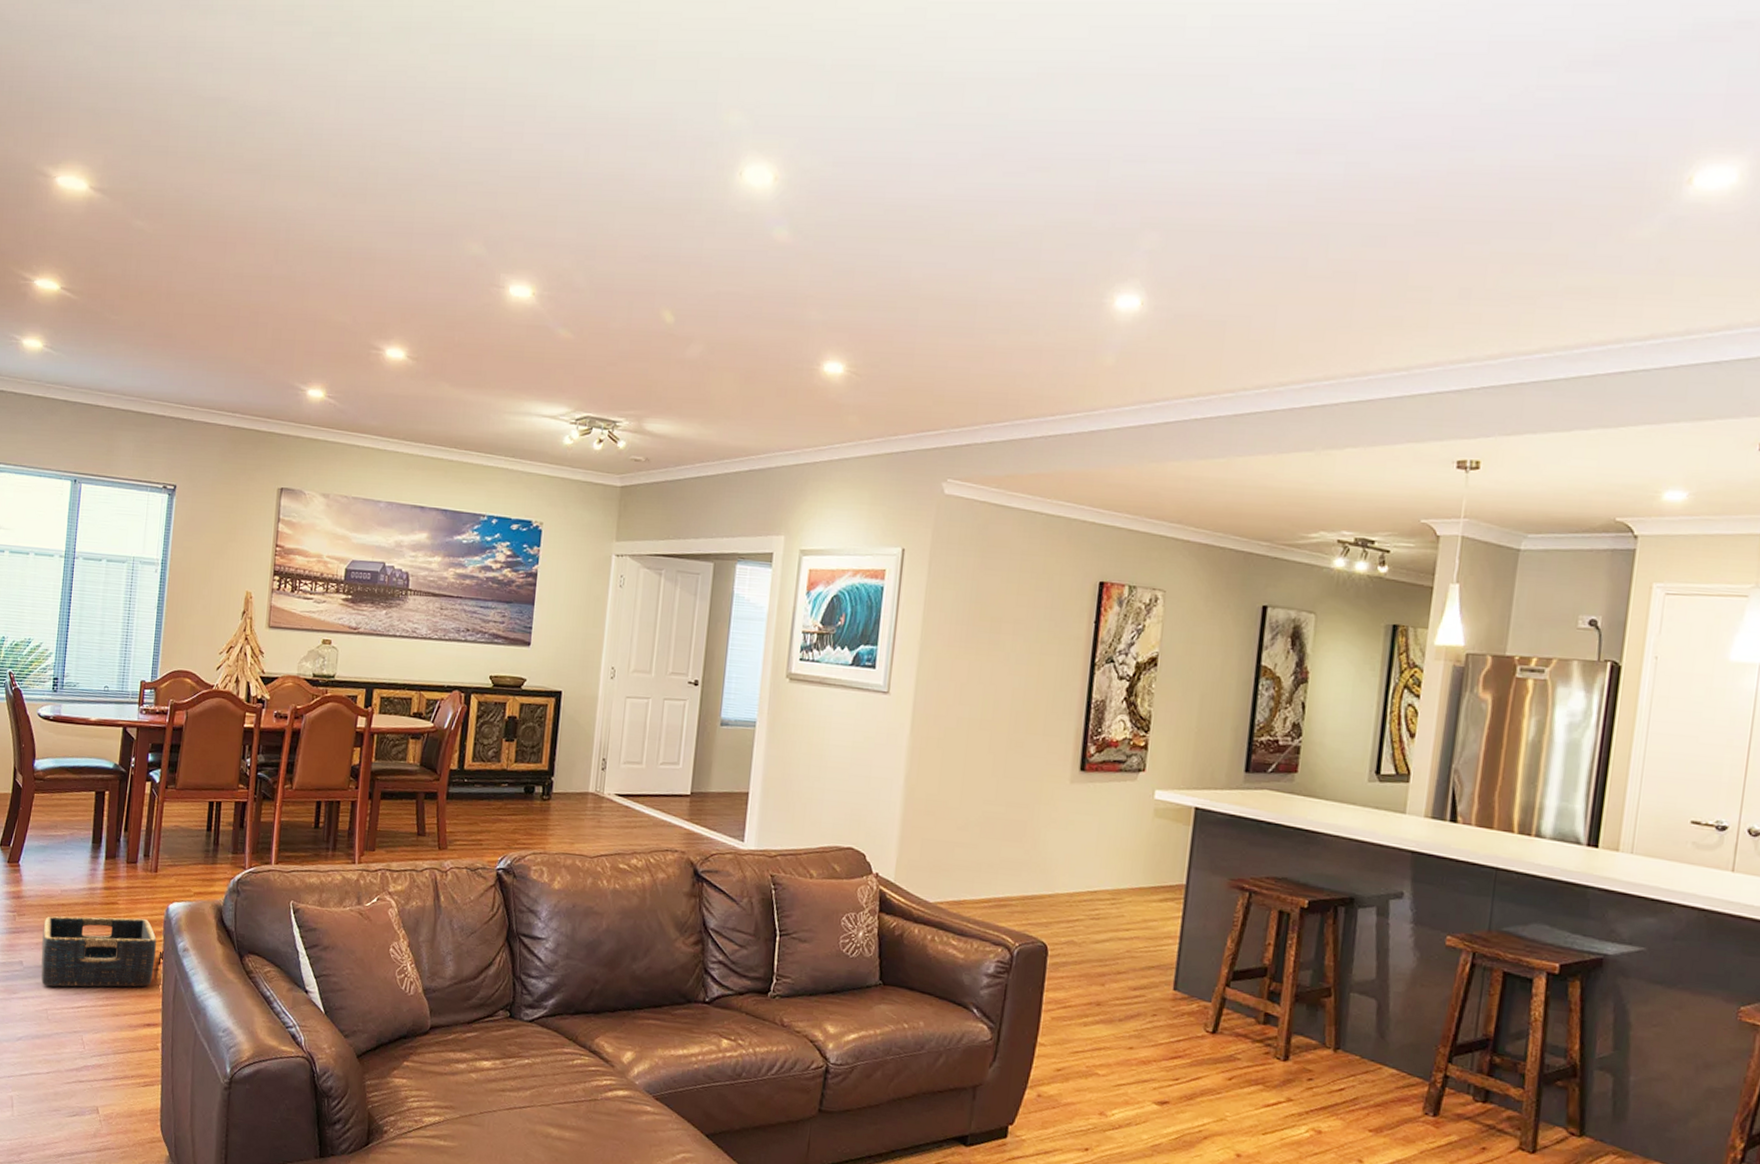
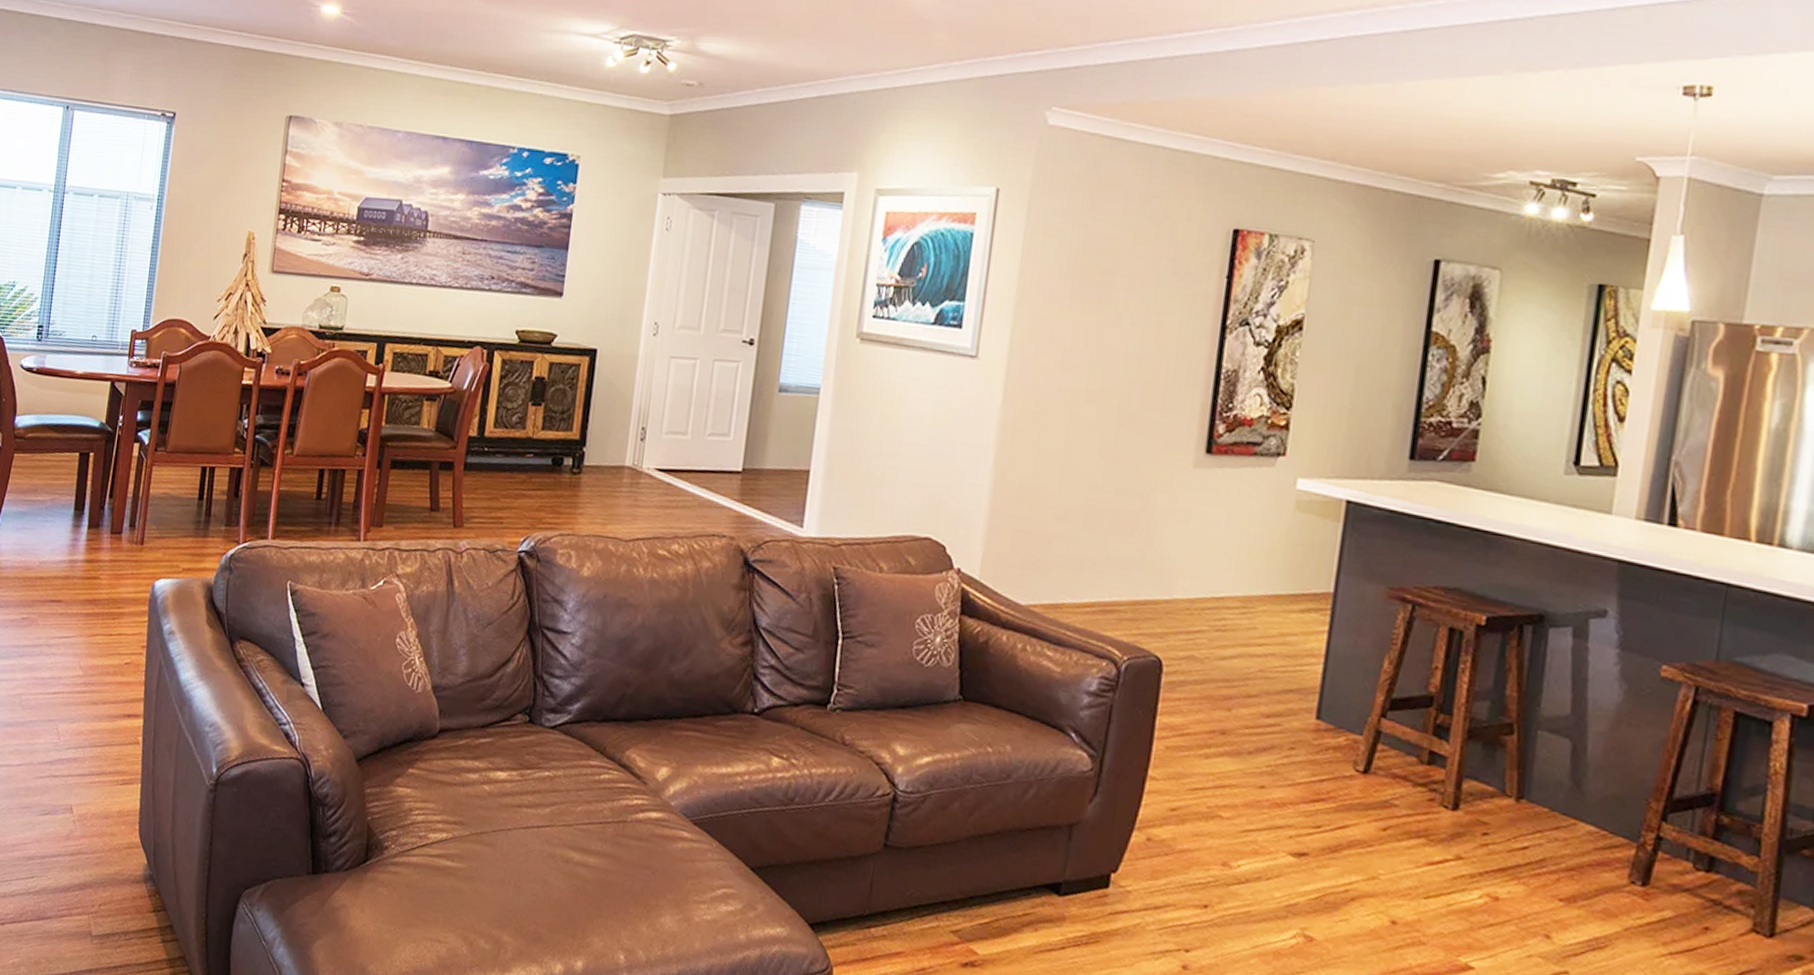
basket: present [41,916,157,987] -> none [15,590,141,672]

